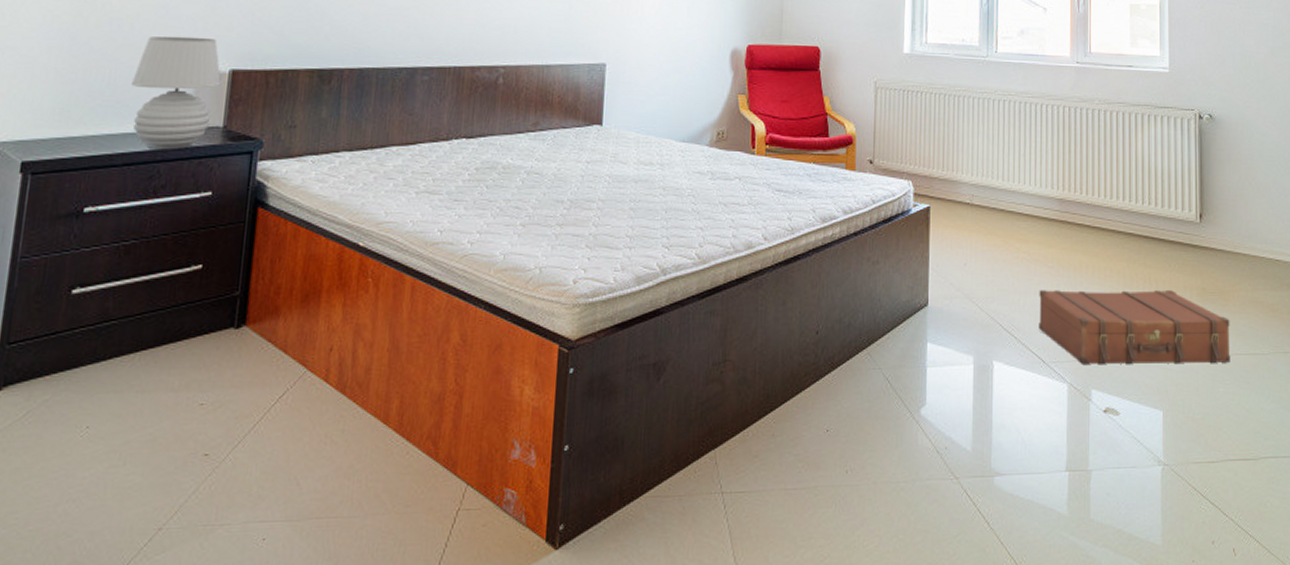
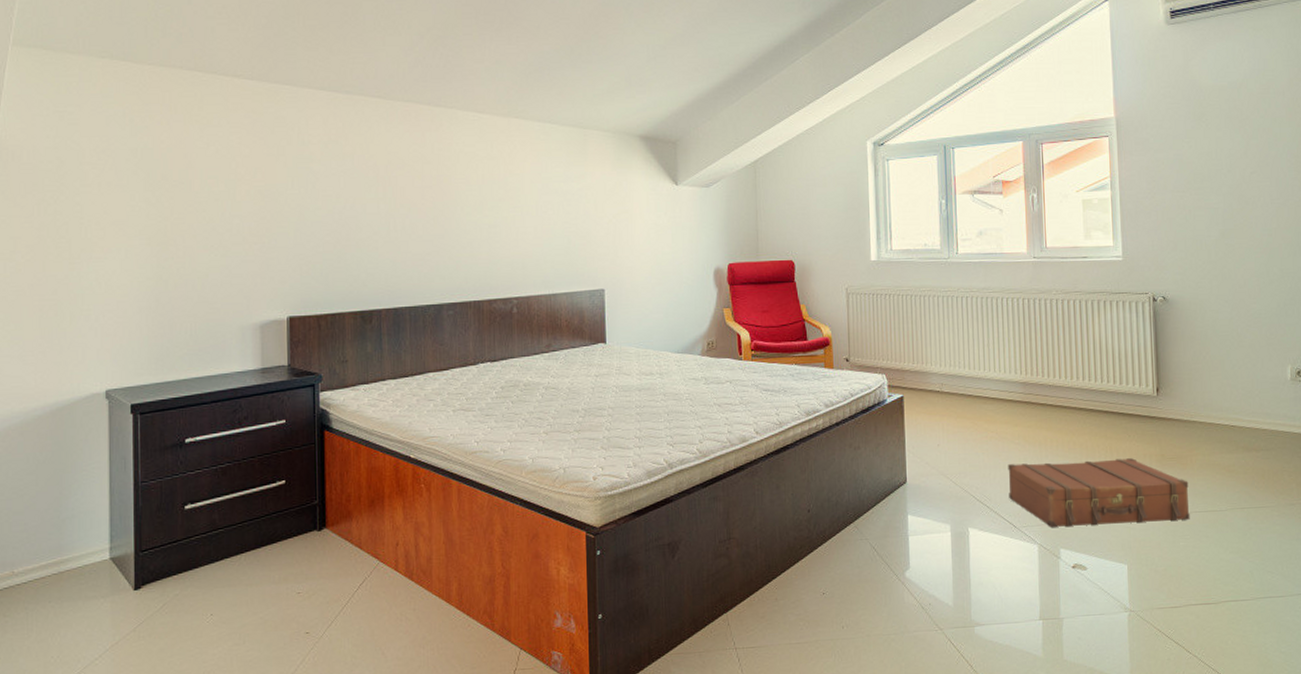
table lamp: present [132,35,221,151] -> none [210,291,281,388]

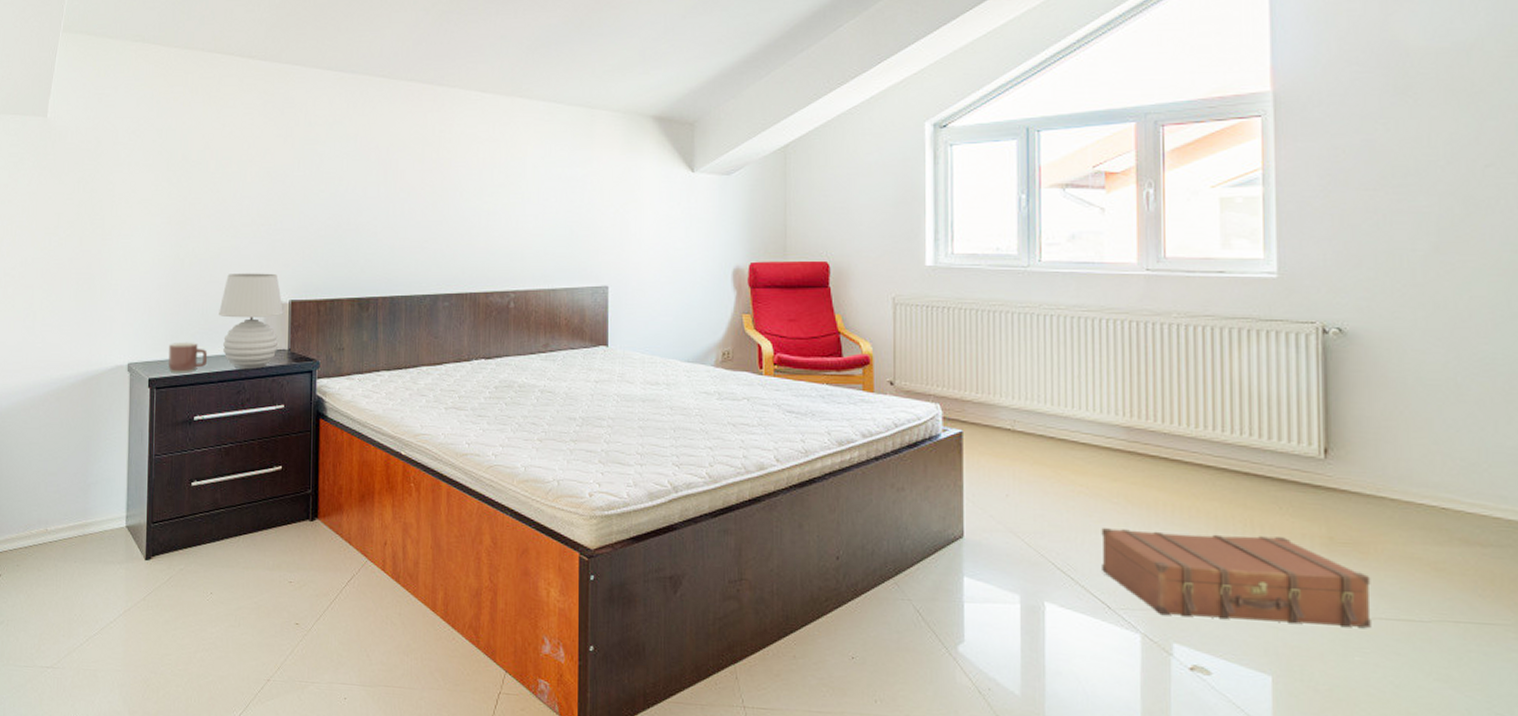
mug: none [154,364,199,397] -> present [169,342,208,373]
table lamp: none [210,291,281,388] -> present [219,273,283,370]

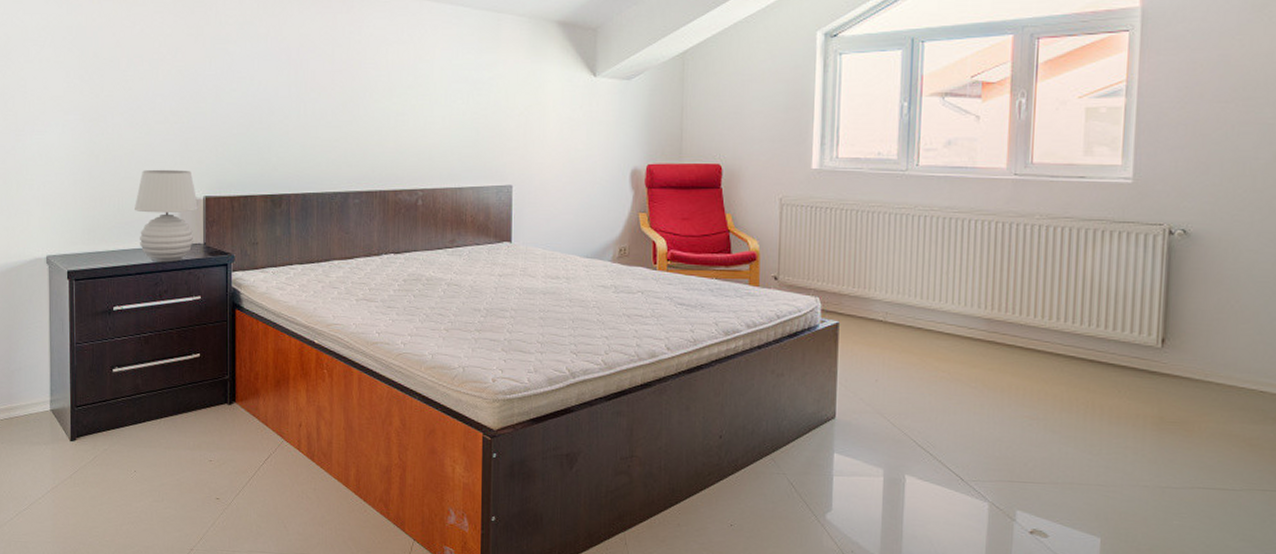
mug: present [169,342,208,373] -> none [86,235,125,266]
suitcase: present [1101,528,1371,628] -> none [957,410,1193,496]

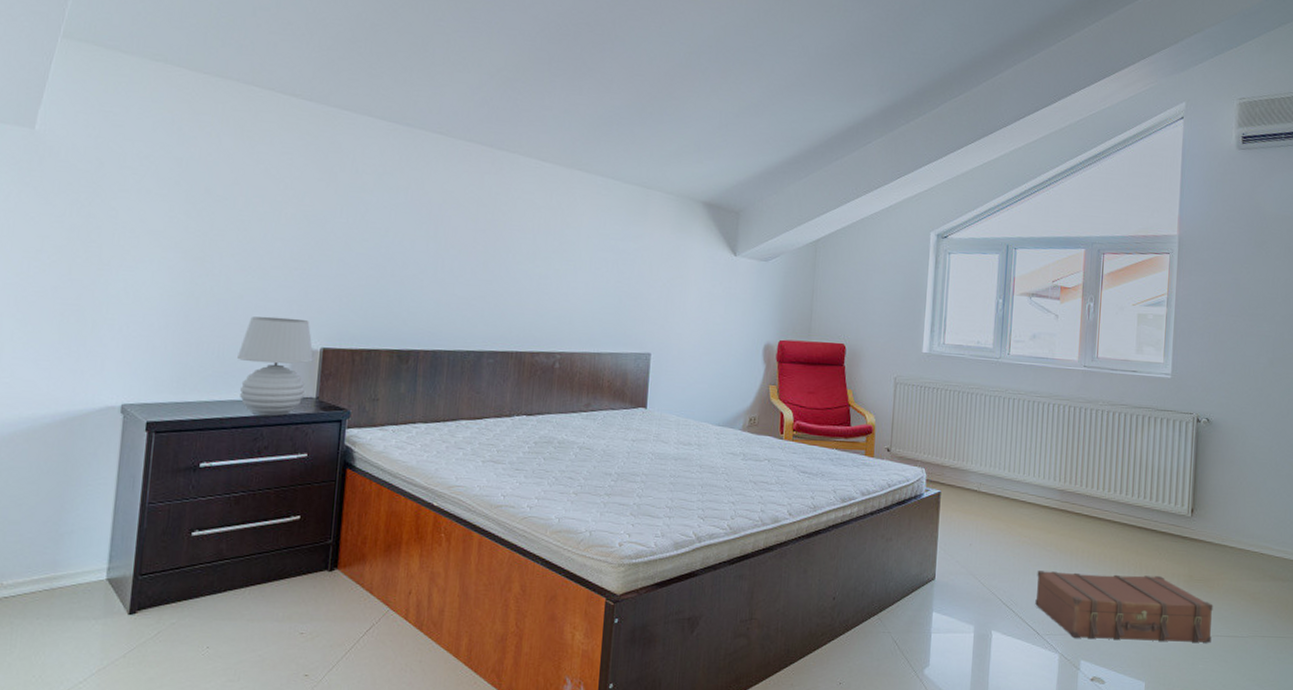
suitcase: none [957,410,1193,496] -> present [1035,571,1213,644]

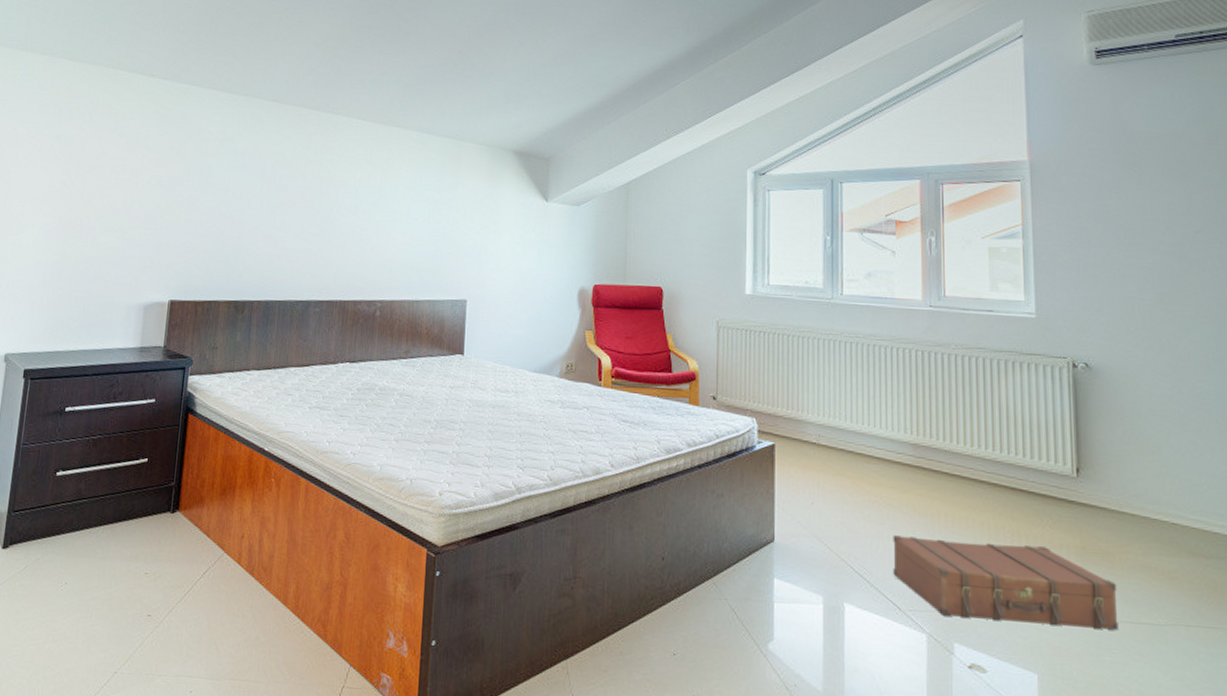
table lamp: present [237,316,314,417] -> none [99,272,163,365]

